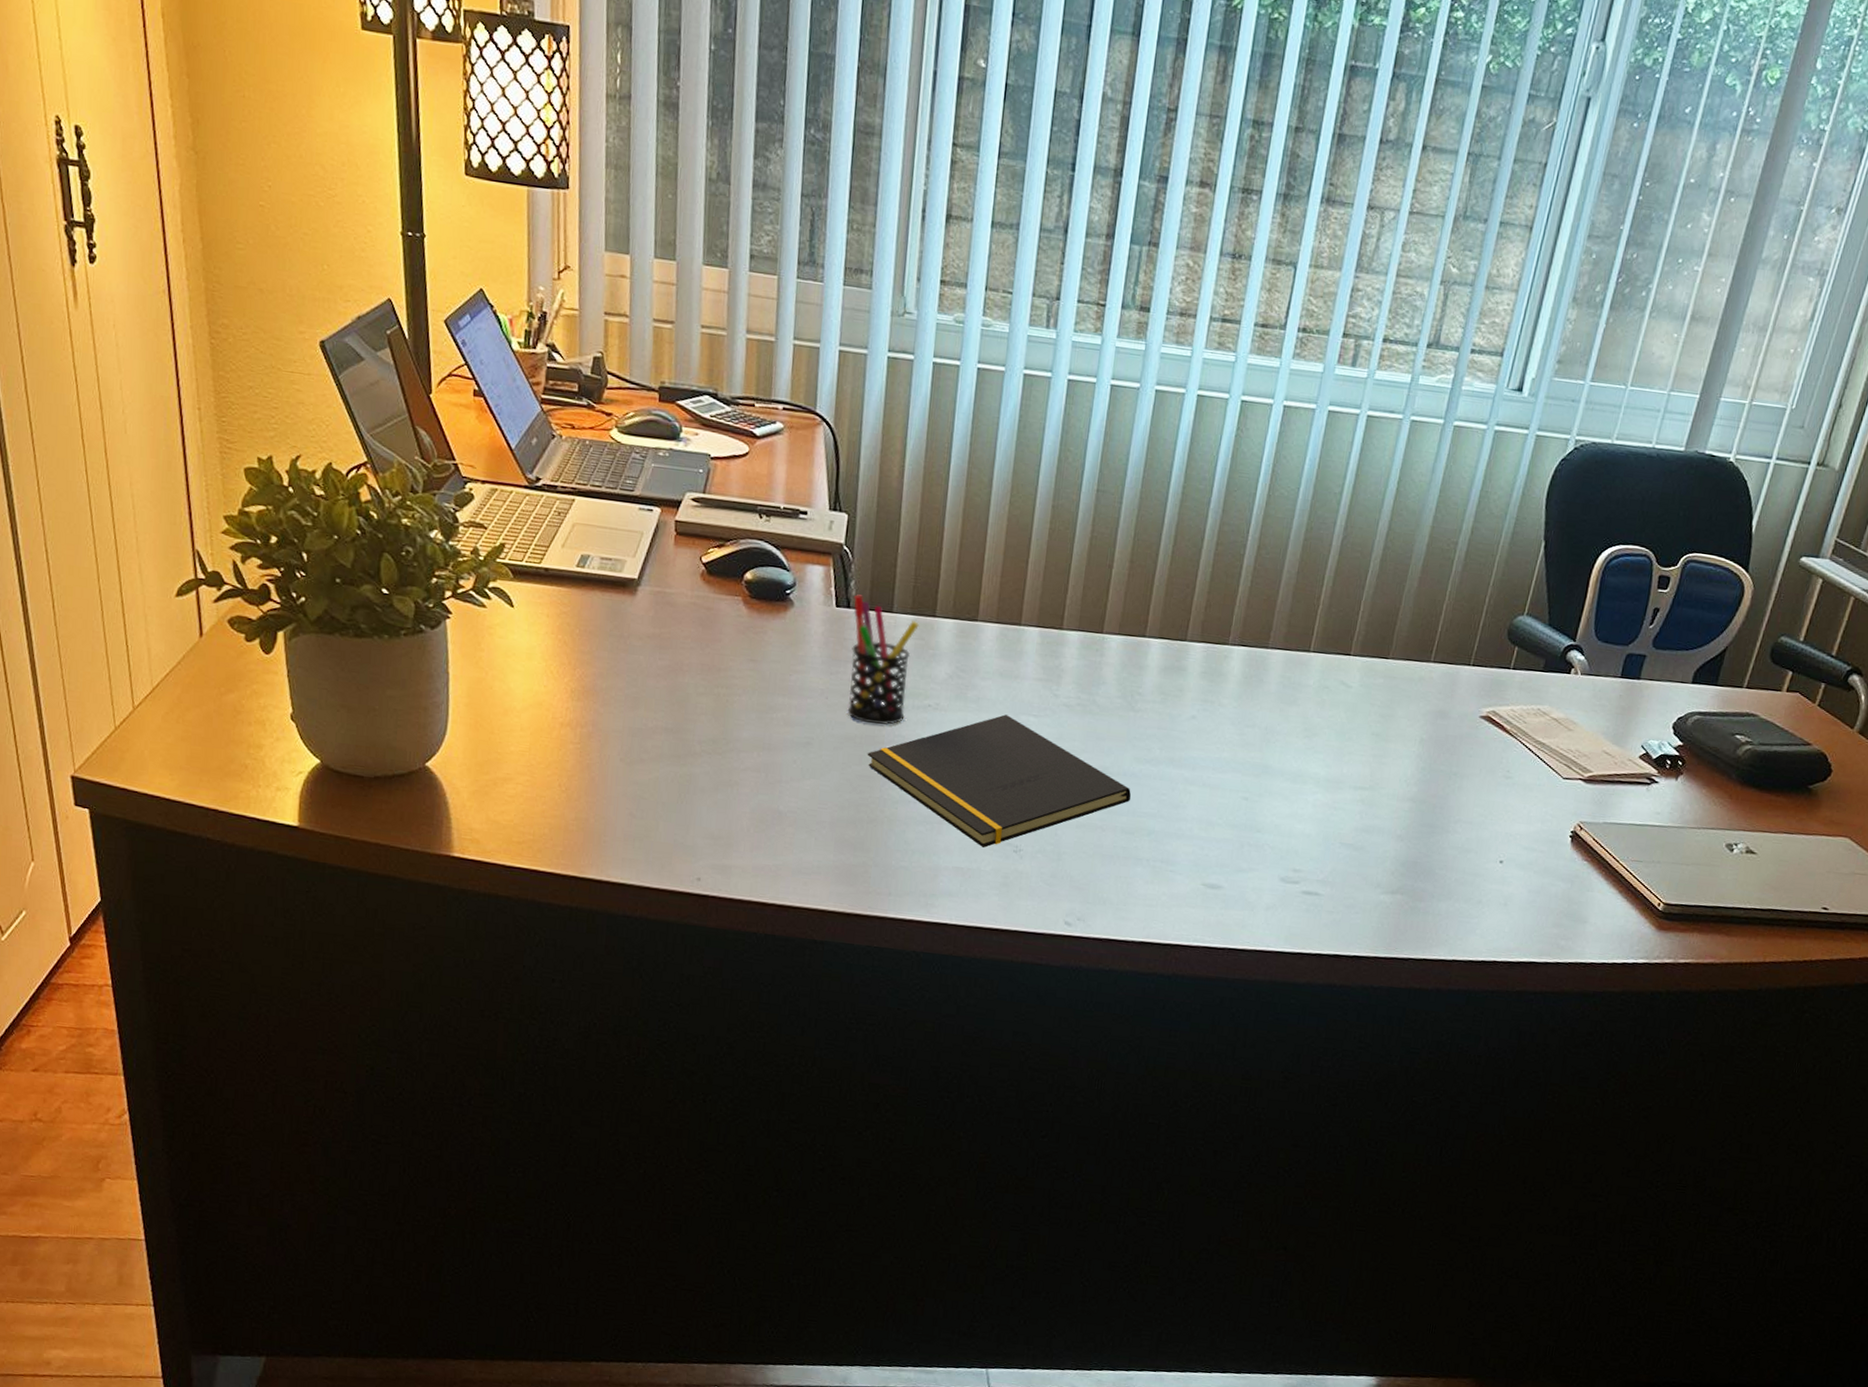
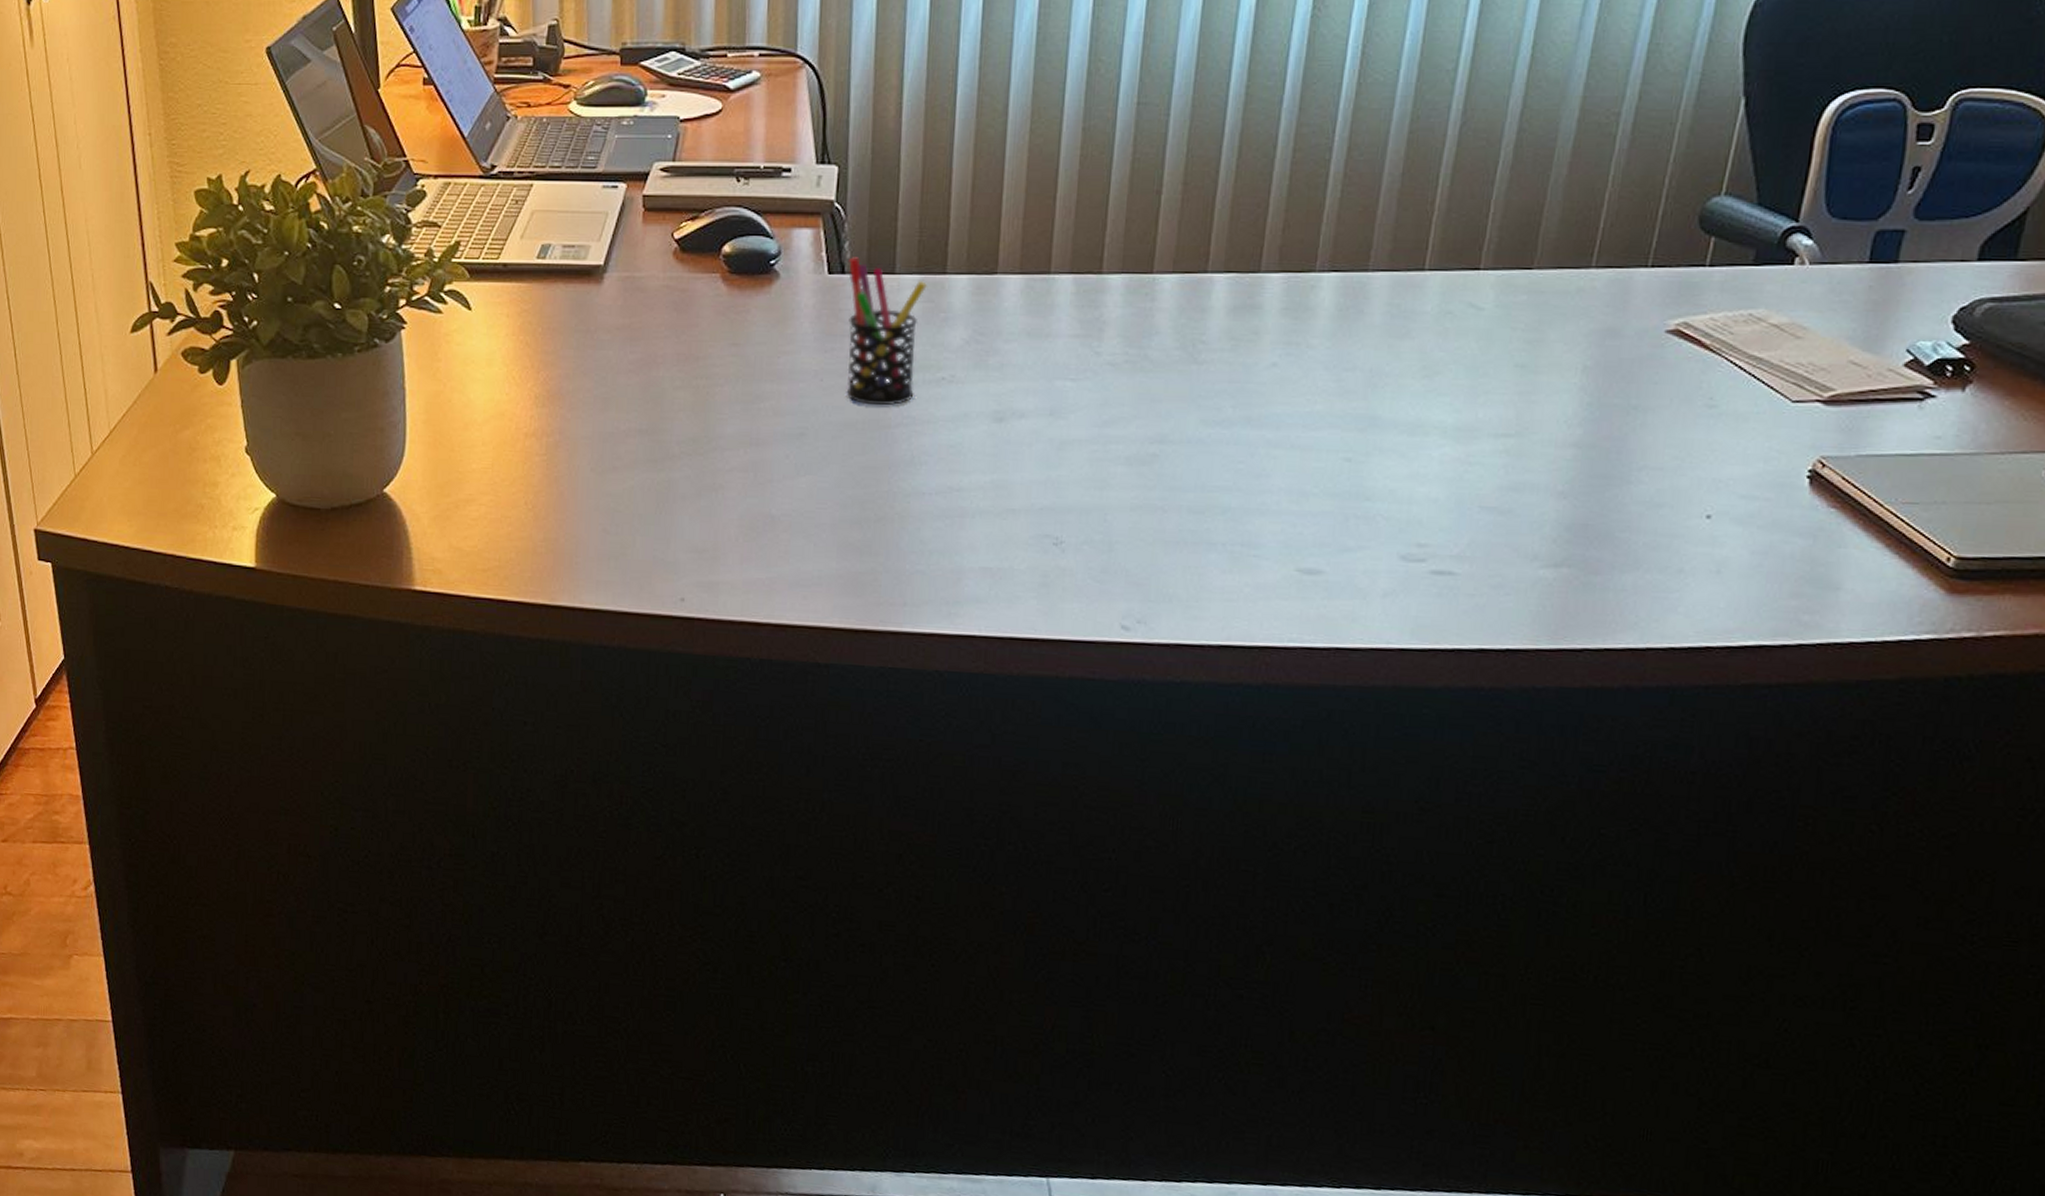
notepad: present [867,714,1132,848] -> none [871,381,1199,542]

